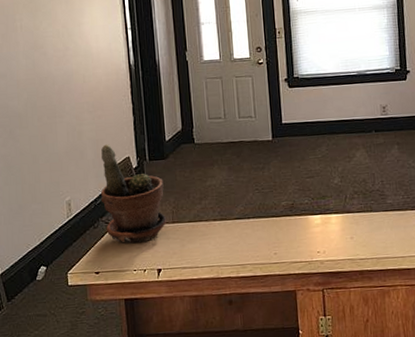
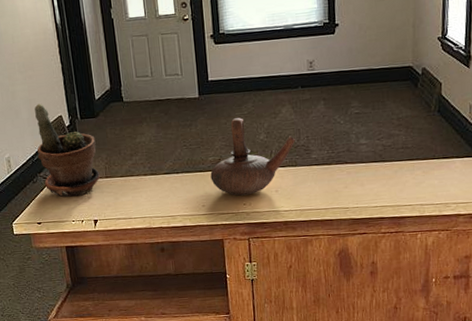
teapot: none [283,161,370,243] -> present [210,118,295,196]

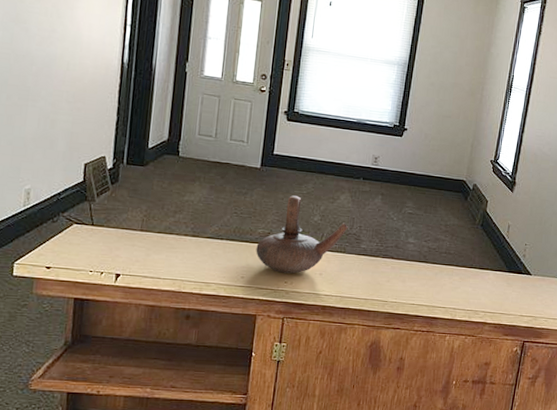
potted plant: present [34,103,101,197] -> none [65,139,139,245]

